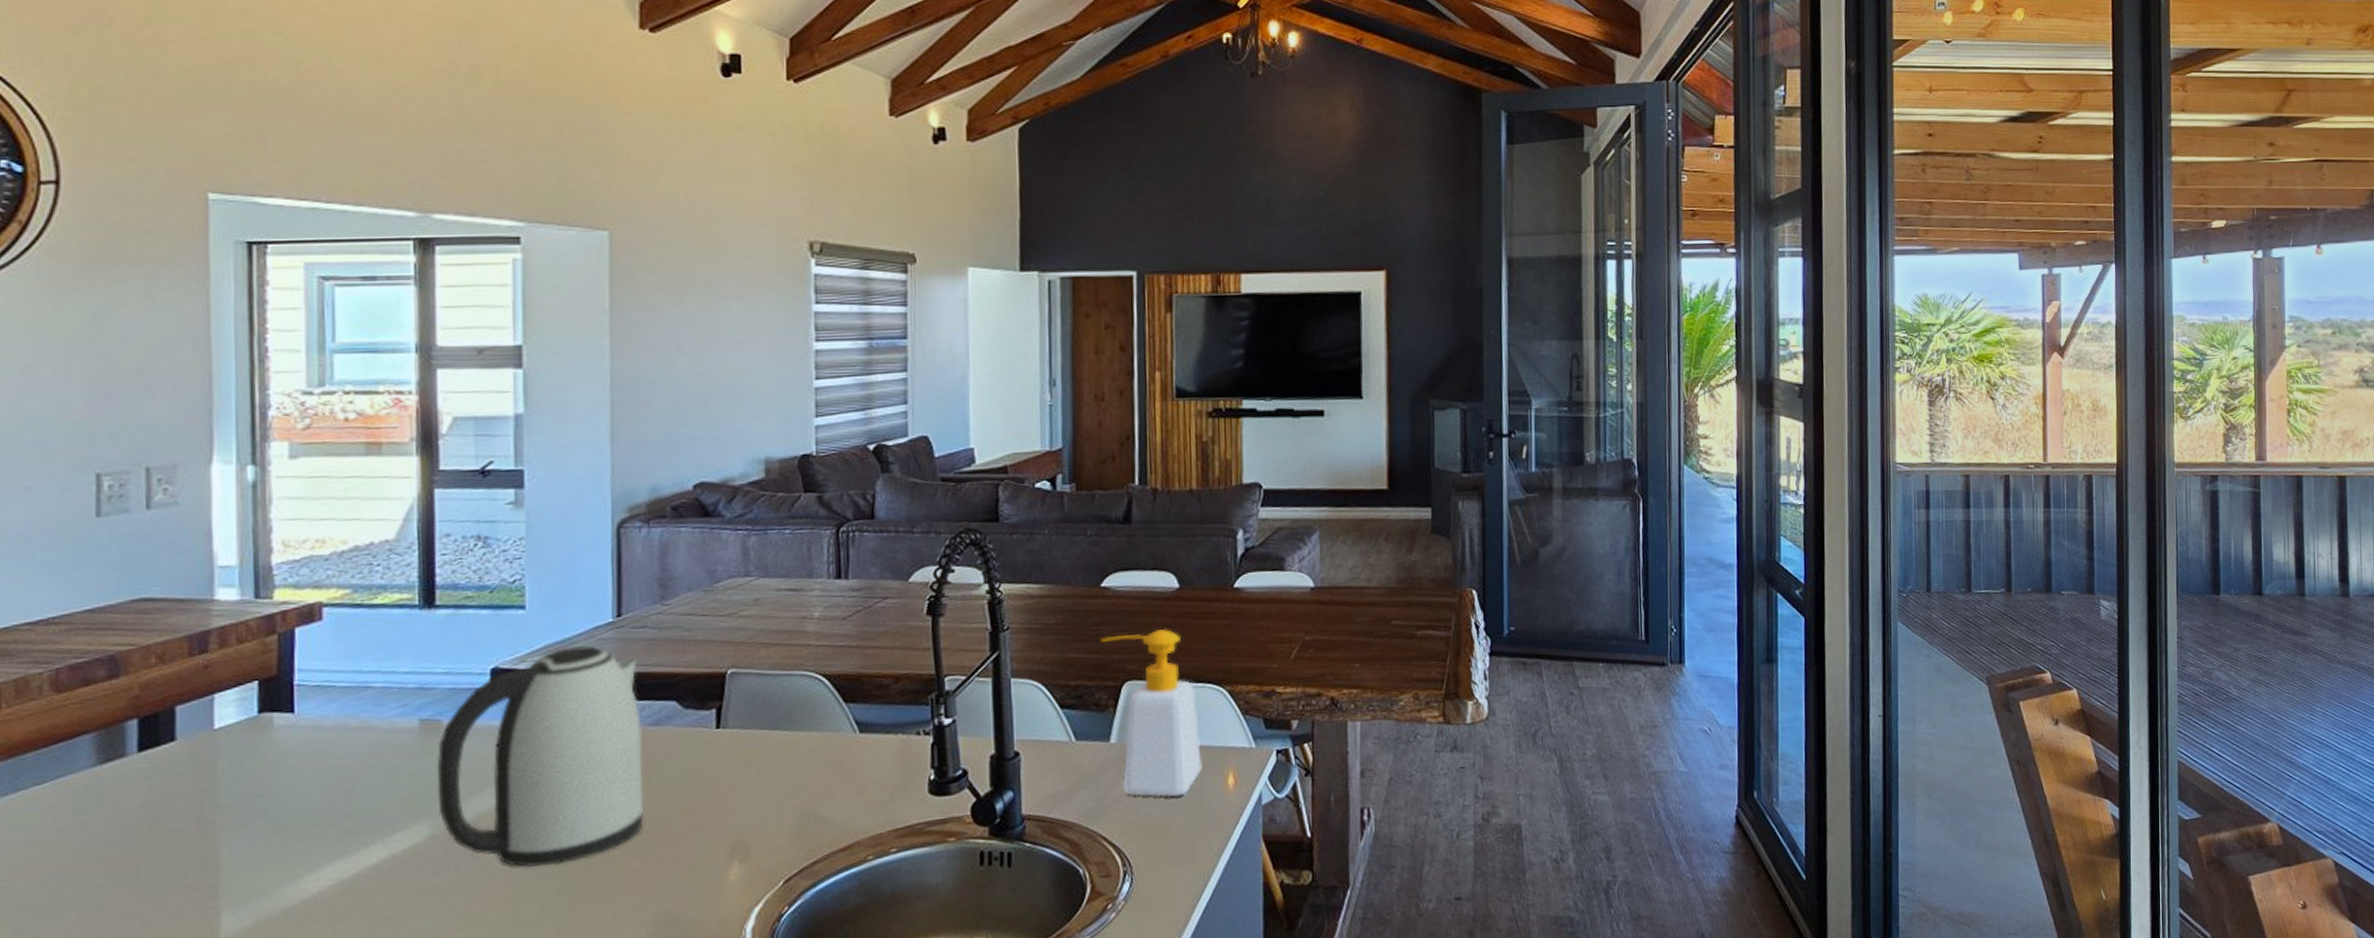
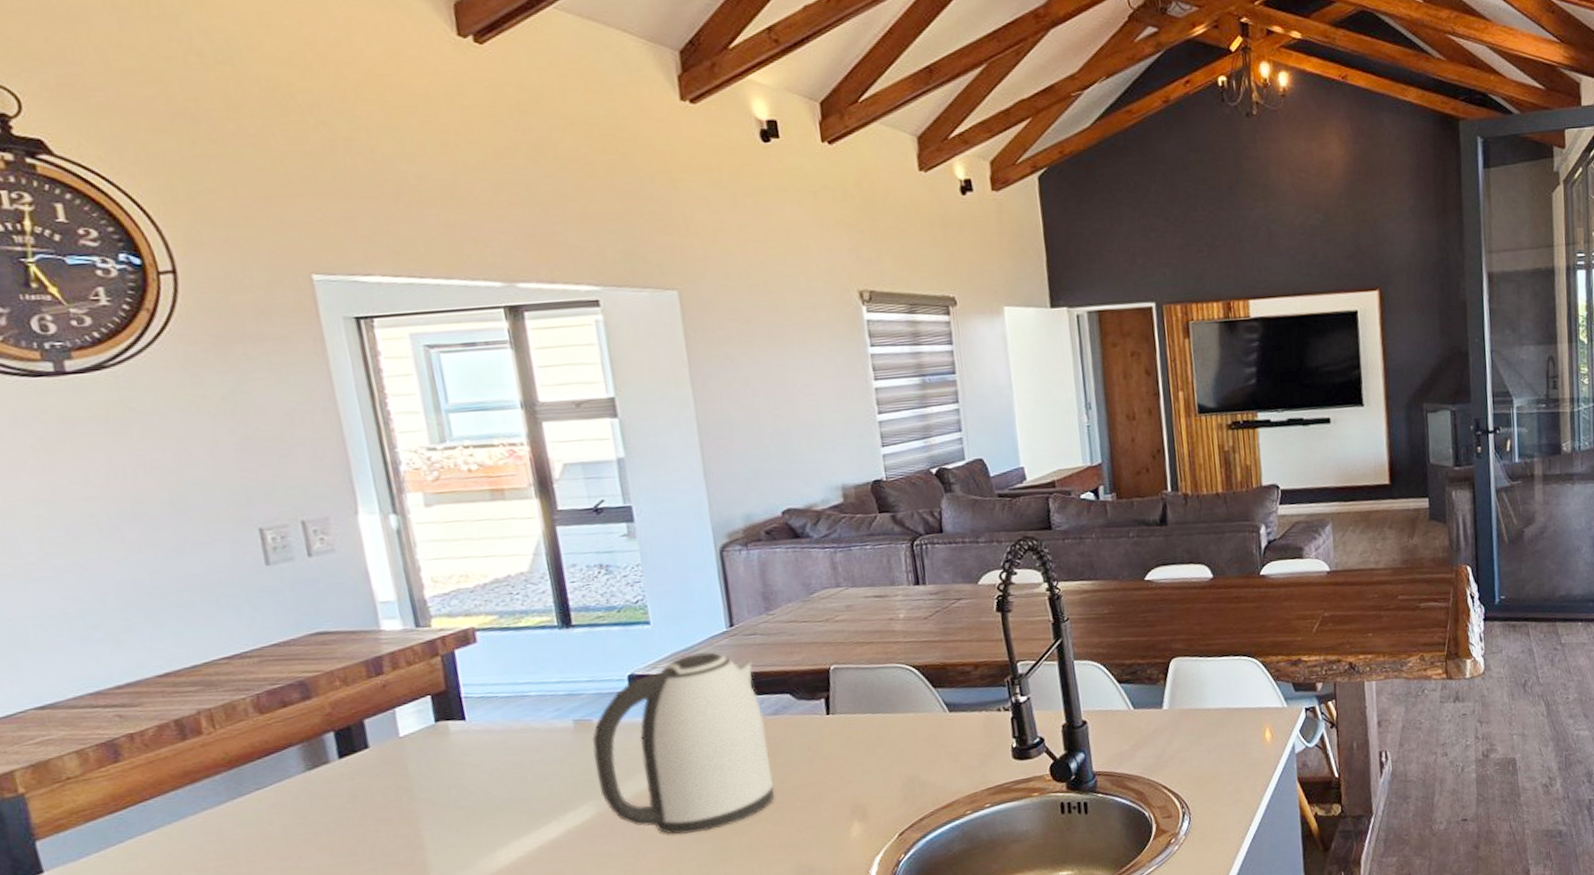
soap bottle: present [1101,629,1202,798] -> none [1148,613,1243,752]

